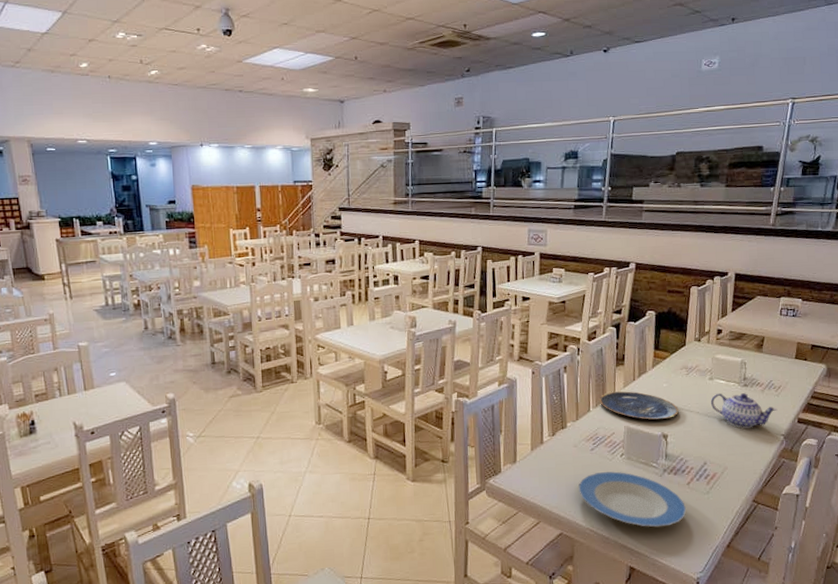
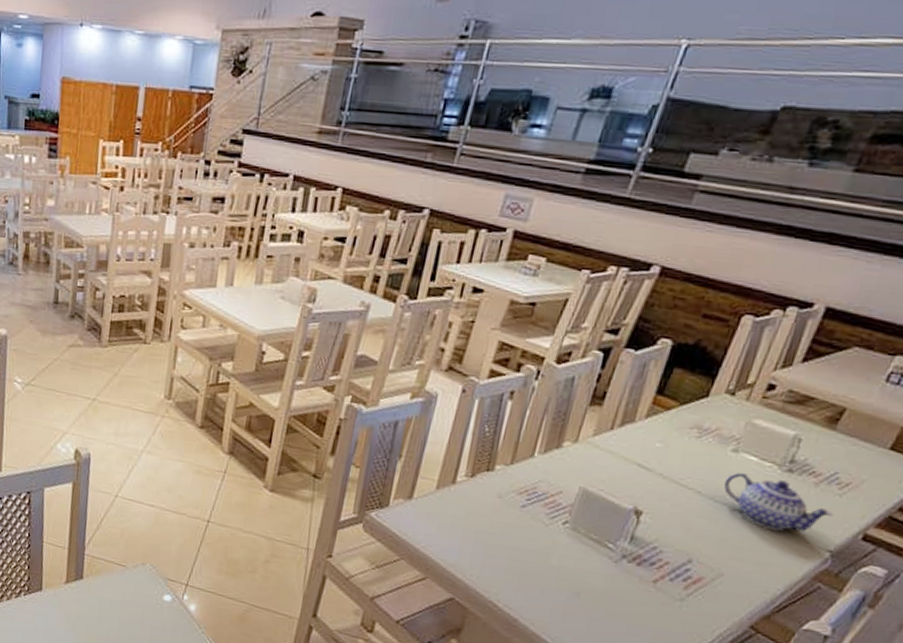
plate: present [578,471,687,528] -> none [490,536,643,628]
plate: present [599,391,679,420] -> none [550,438,671,492]

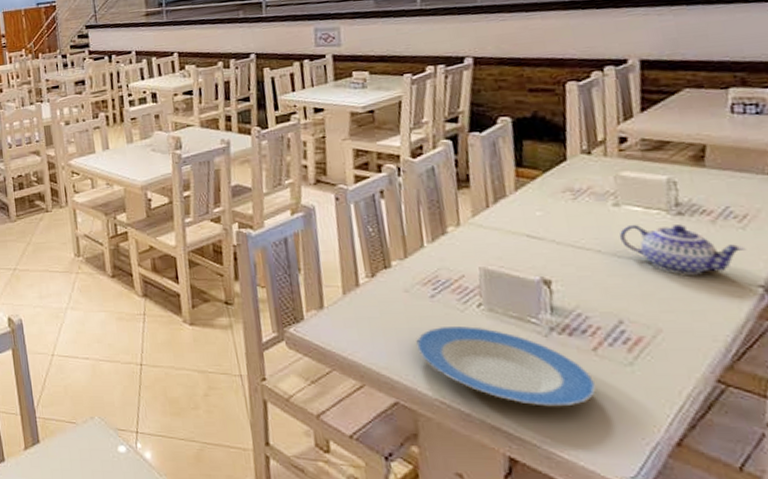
plate: none [490,536,643,628] -> present [416,326,597,407]

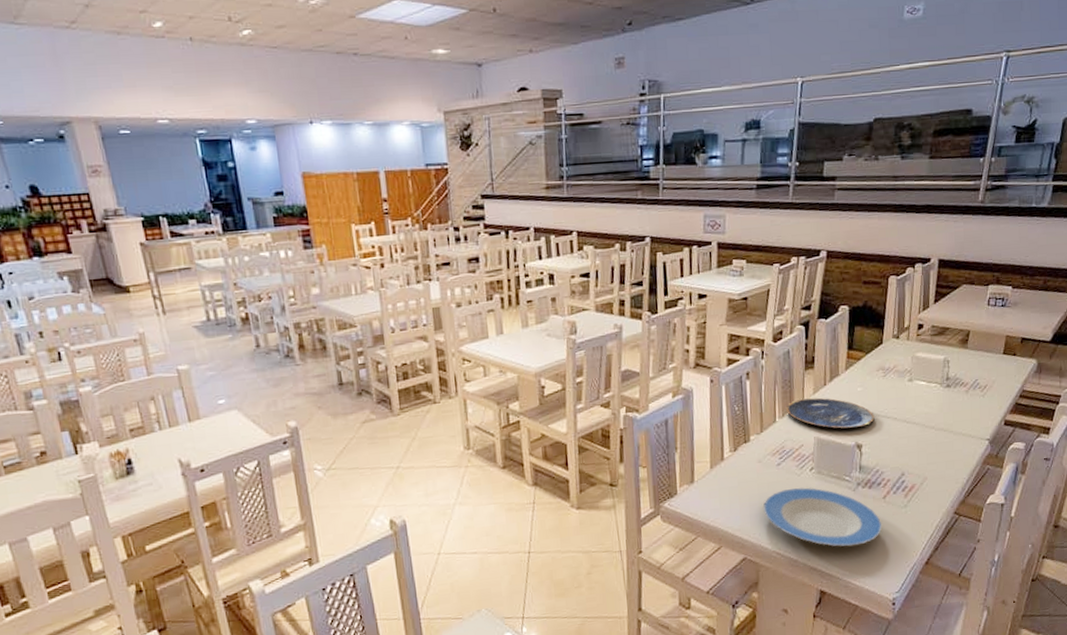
plate: none [435,221,567,261] -> present [785,397,875,429]
teapot: present [619,224,747,276] -> none [909,395,983,435]

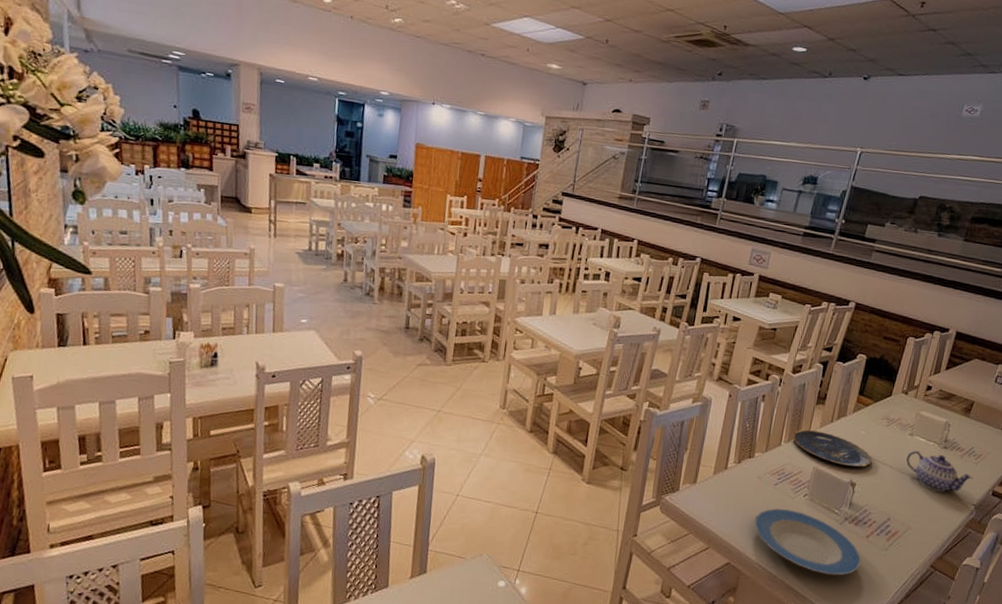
teapot: none [909,395,983,435] -> present [906,450,974,493]

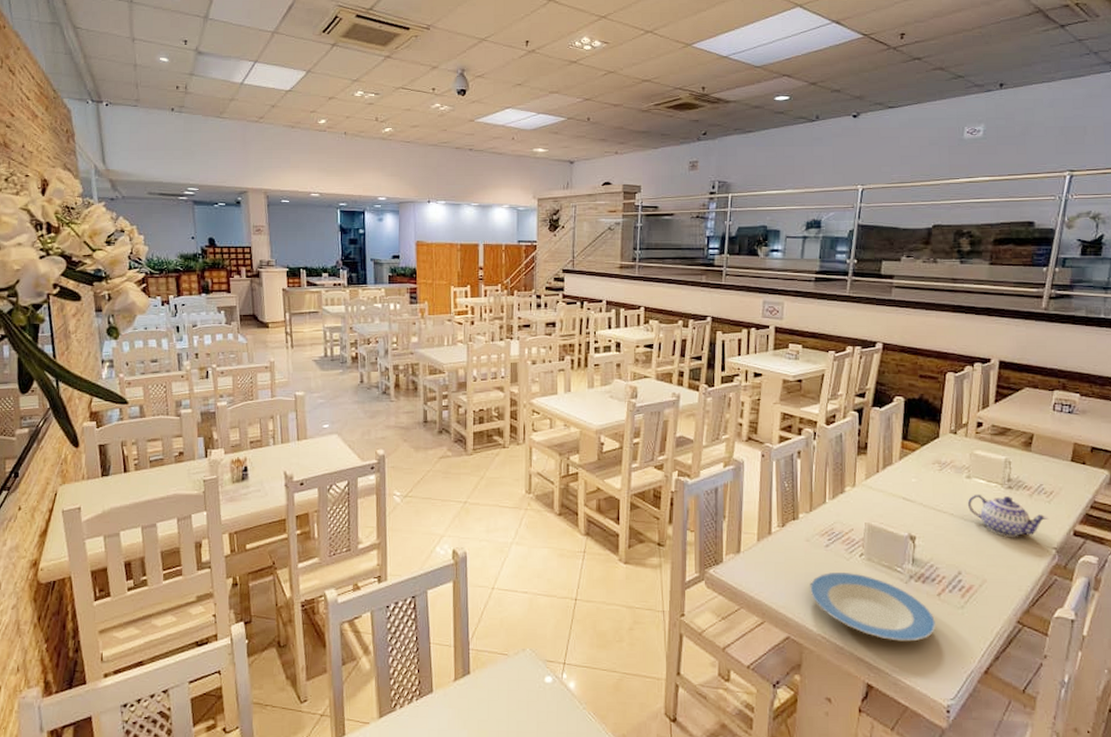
plate: present [792,429,872,468] -> none [836,483,930,519]

